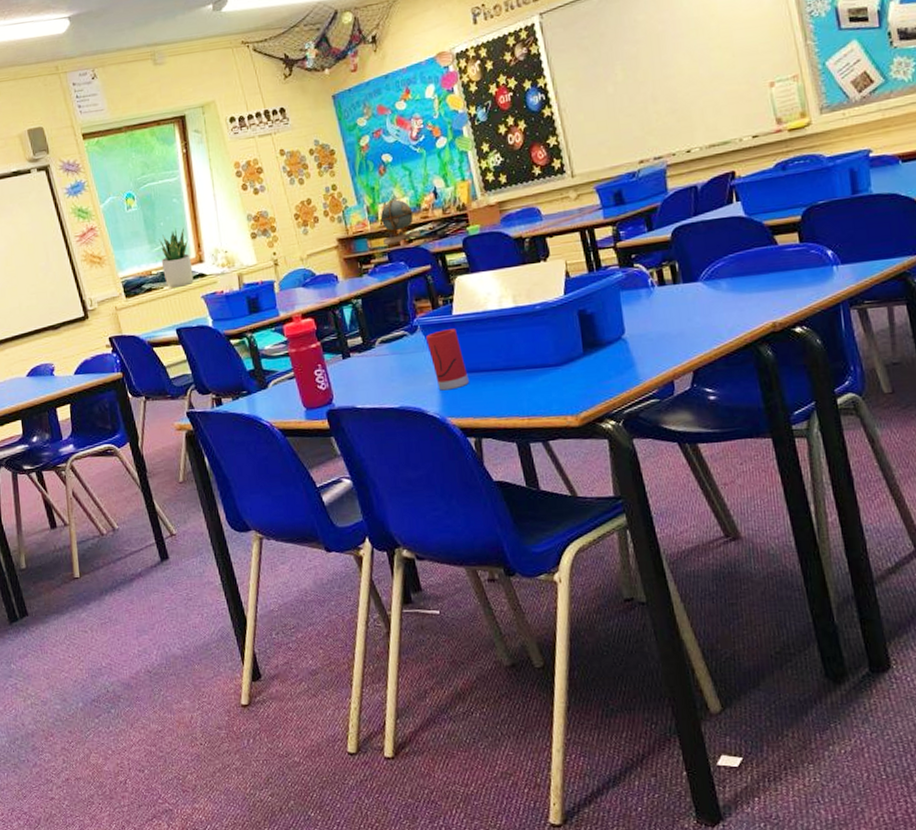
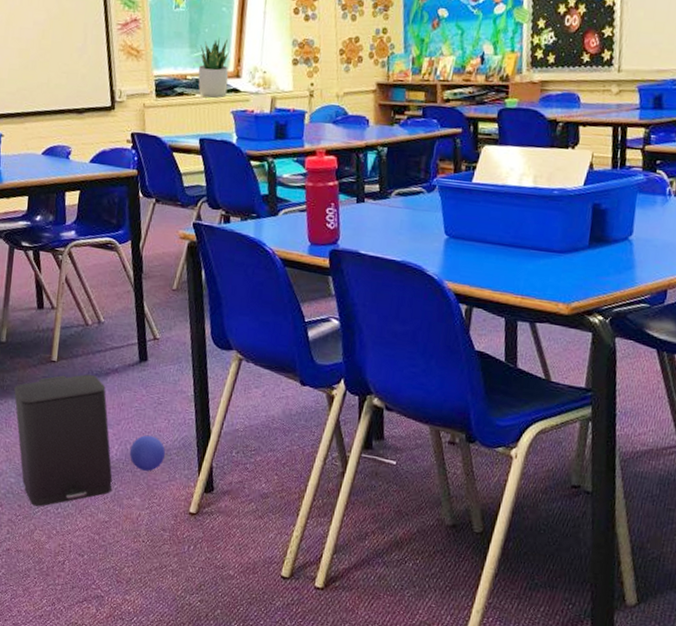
pedal bin: none [43,584,159,729] -> present [14,374,113,507]
ball: none [168,633,205,671] -> present [129,435,165,471]
globe: present [379,196,421,245] -> none [421,52,460,100]
cup: present [426,329,470,391] -> none [441,194,474,255]

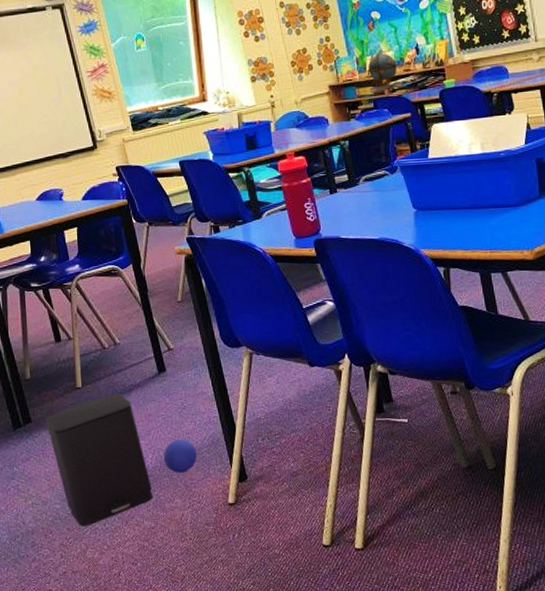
planter: present [198,37,229,99] -> none [166,68,197,125]
globe: none [421,52,460,100] -> present [367,49,403,93]

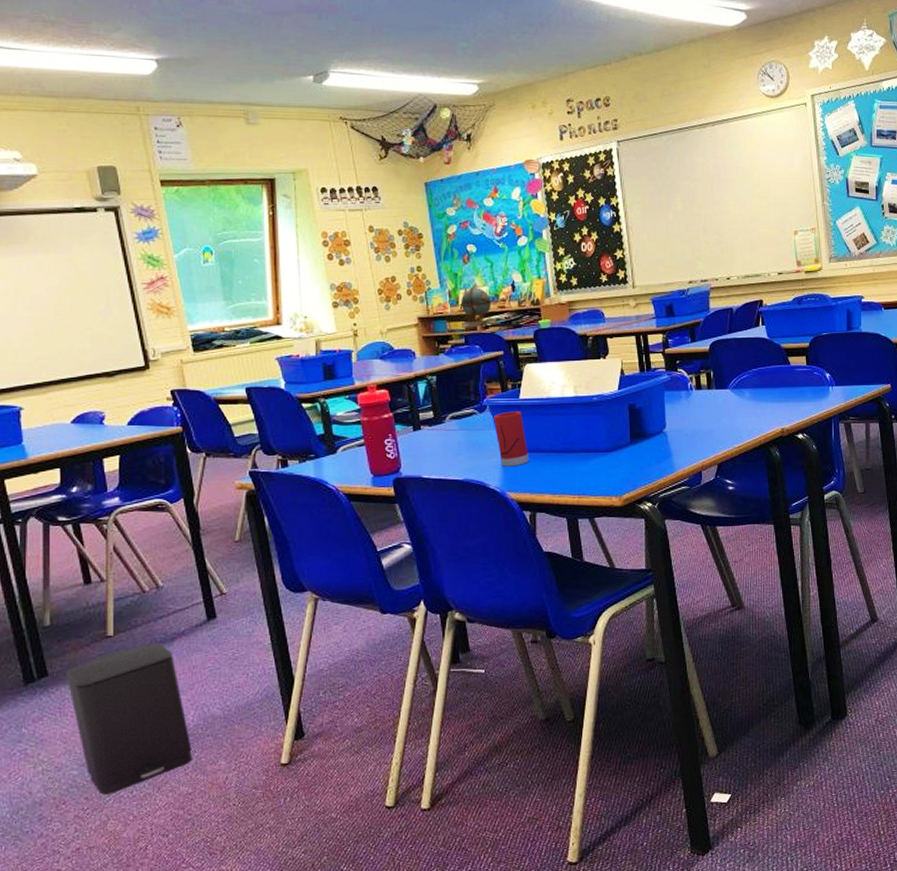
ball: present [163,439,197,473] -> none [207,693,247,732]
cup: none [405,170,441,225] -> present [494,411,530,467]

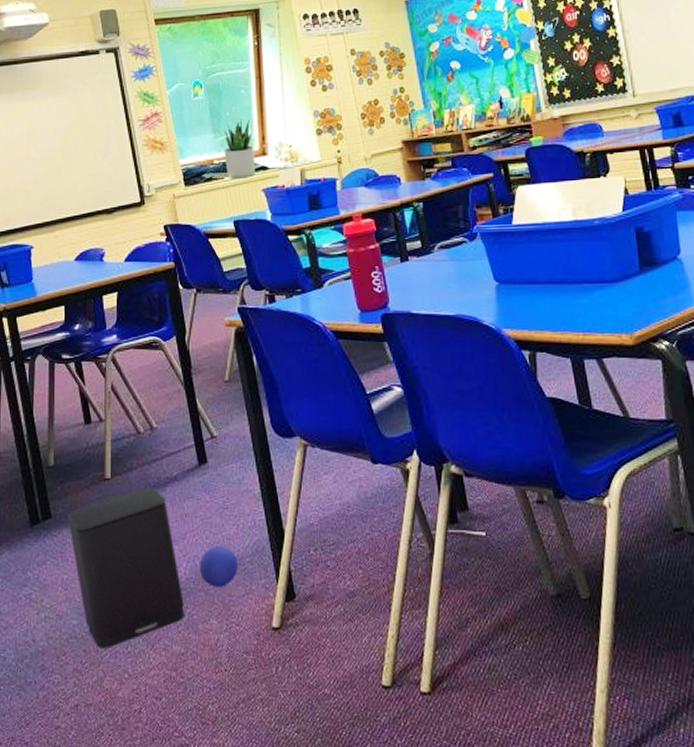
ball: none [207,693,247,732] -> present [199,546,238,587]
planter: none [235,288,269,348] -> present [223,118,256,180]
globe: present [459,284,497,328] -> none [444,102,485,150]
cup: present [494,411,530,467] -> none [485,238,527,301]

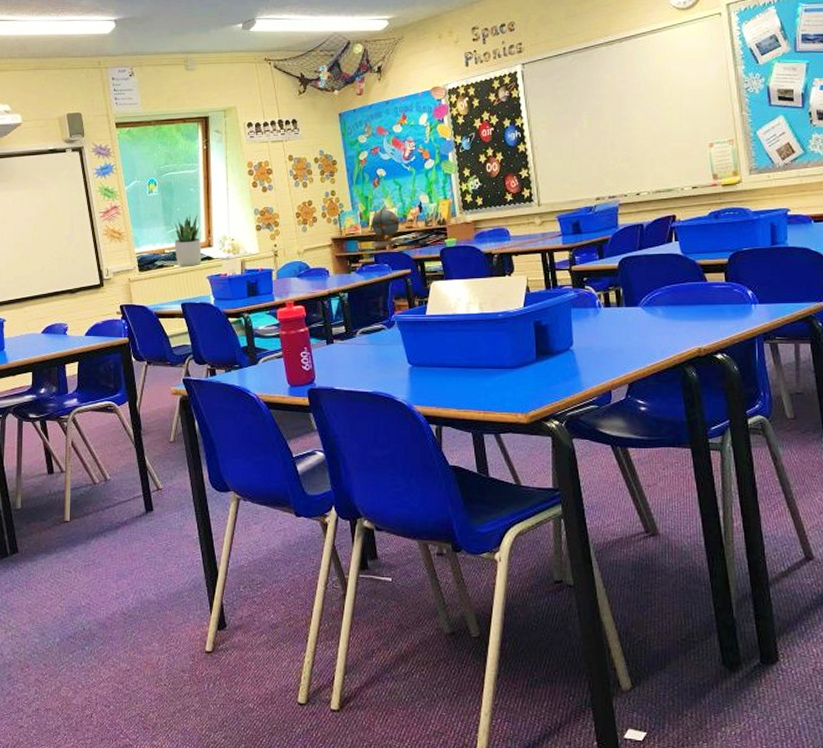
pedal bin: present [67,488,184,648] -> none [32,530,131,663]
ball: present [199,546,238,587] -> none [144,581,177,616]
globe: none [444,102,485,150] -> present [369,206,405,247]

